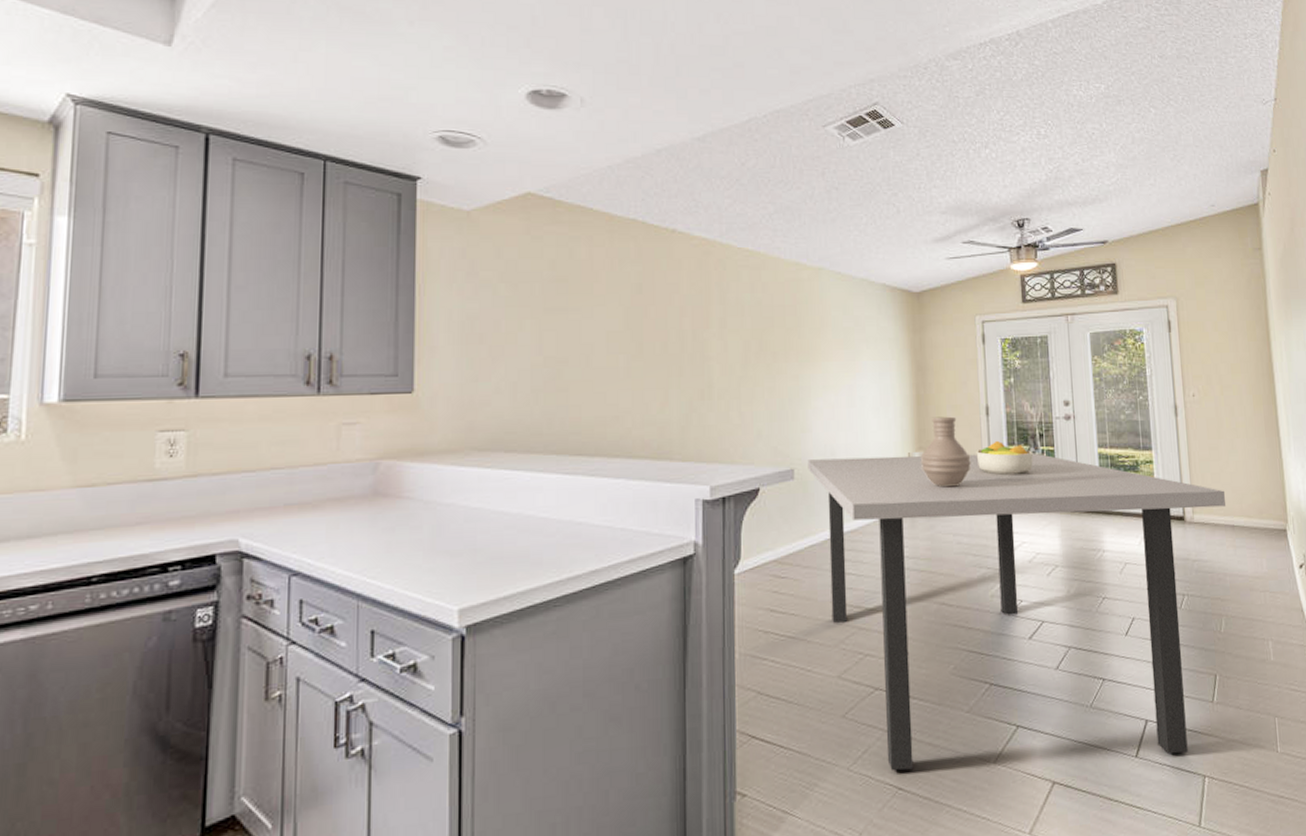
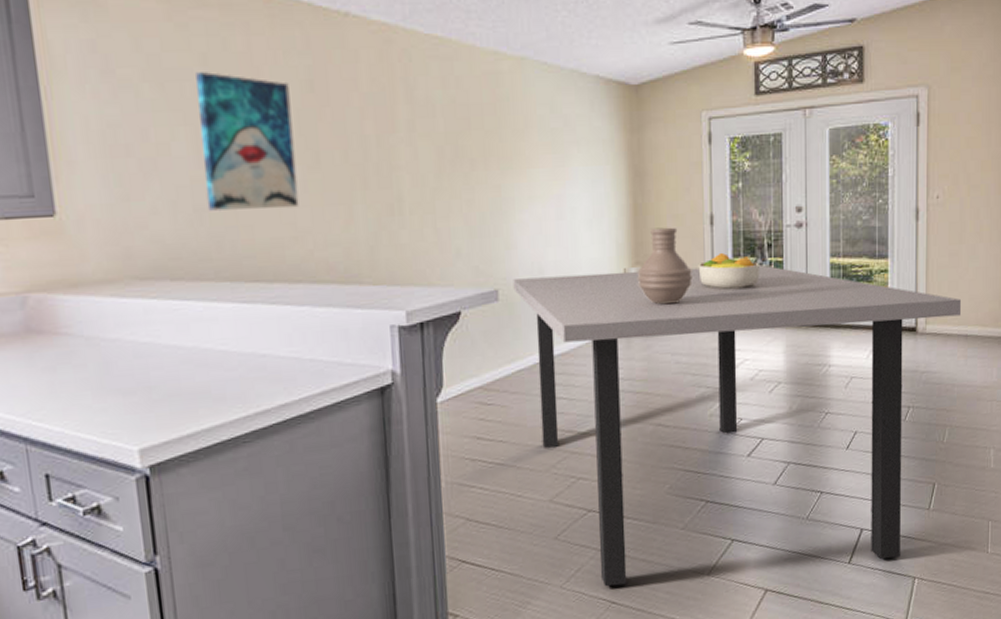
wall art: none [543,276,622,392] -> present [196,72,299,211]

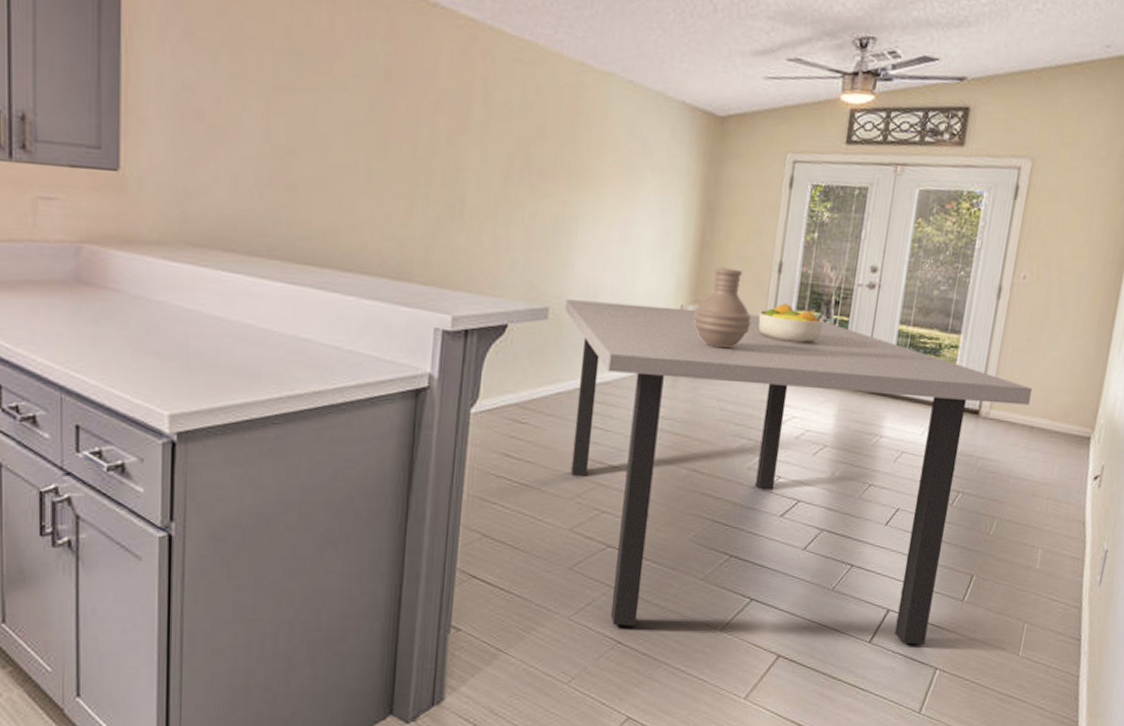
wall art: present [196,72,299,211] -> none [269,45,367,196]

